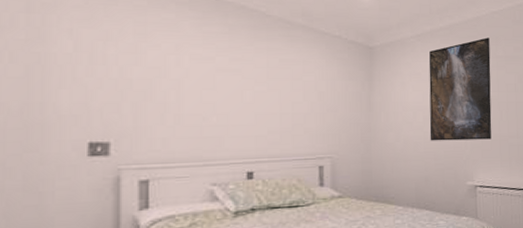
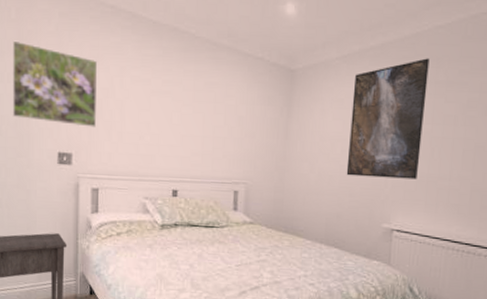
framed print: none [15,13,145,111] -> present [12,40,98,127]

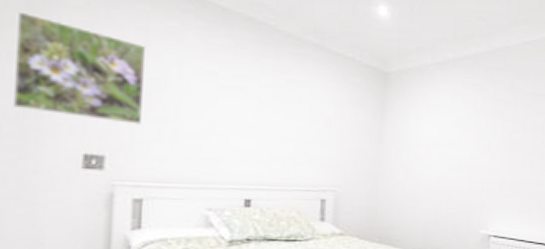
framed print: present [346,58,430,180] -> none [443,70,519,185]

